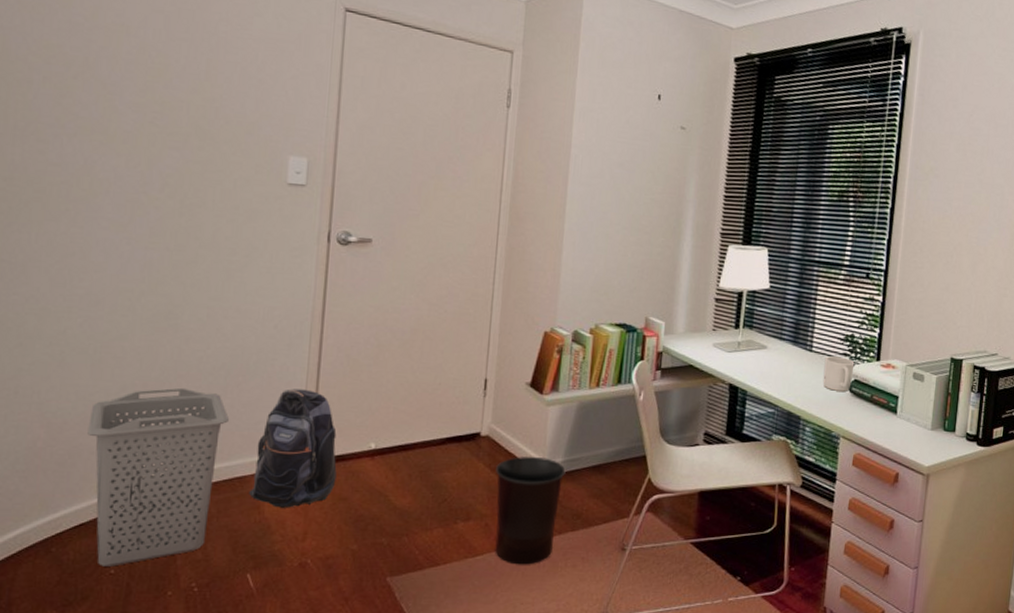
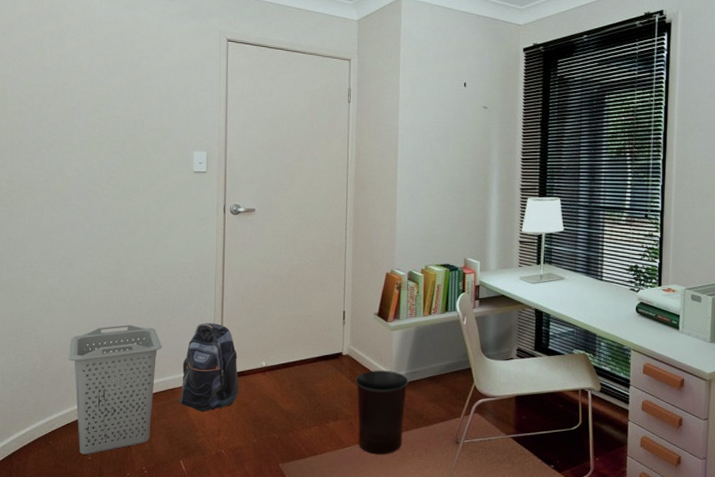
mug: present [823,356,855,392] -> none [613,284,640,312]

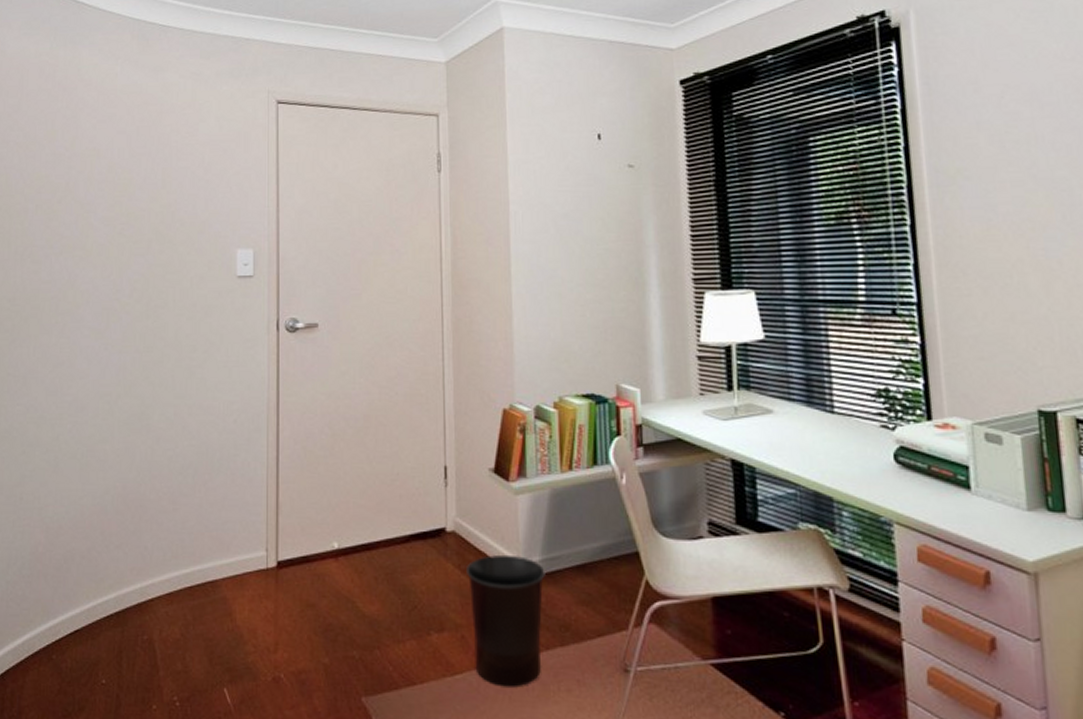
laundry basket: present [69,324,163,455] -> none [79,488,200,676]
backpack: present [179,323,239,412] -> none [221,485,302,615]

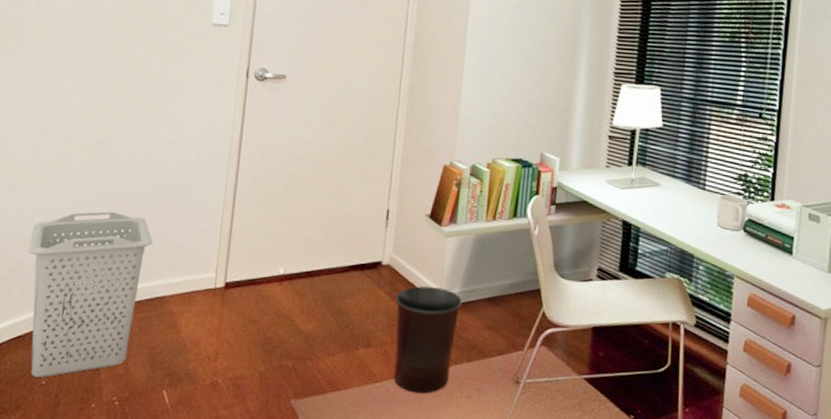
laundry basket: none [79,488,200,676] -> present [28,211,154,378]
mug: none [853,418,897,462] -> present [716,195,749,231]

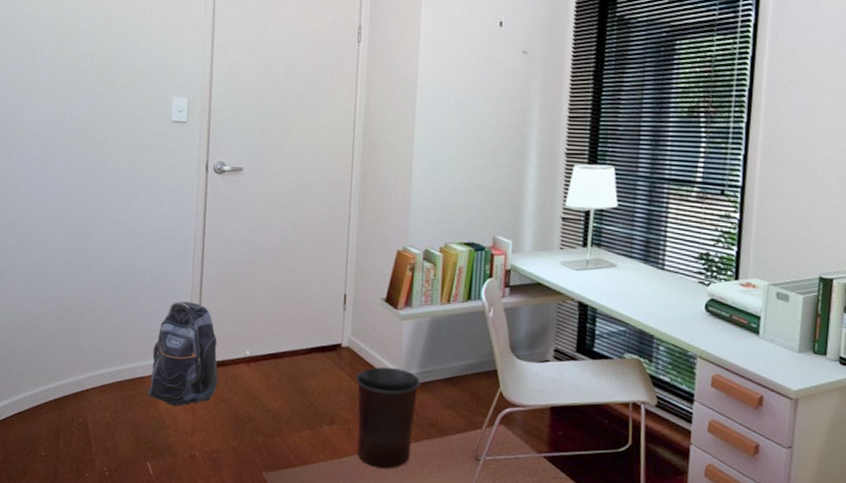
laundry basket: present [28,211,154,378] -> none [22,299,131,450]
backpack: none [168,215,249,328] -> present [147,301,218,406]
mug: present [716,195,749,231] -> none [676,275,711,311]

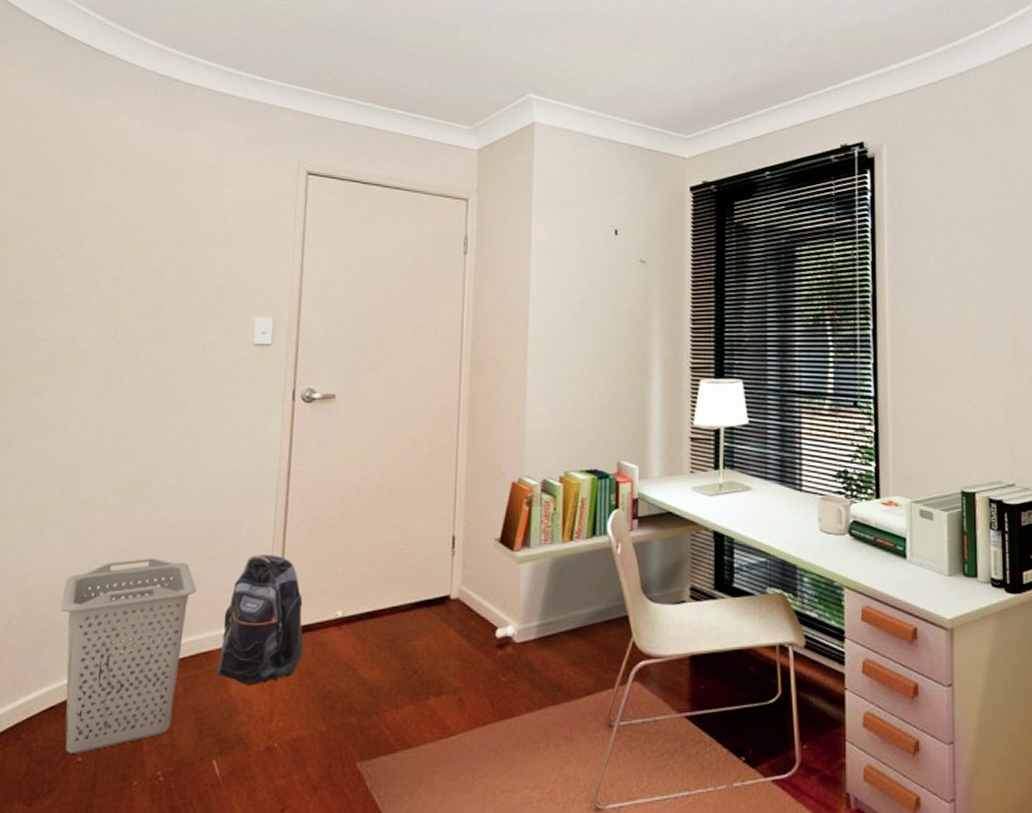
laundry basket: none [22,299,131,450] -> present [60,557,198,754]
waste bin: present [356,366,421,469] -> none [468,620,542,746]
mug: none [676,275,711,311] -> present [817,495,852,535]

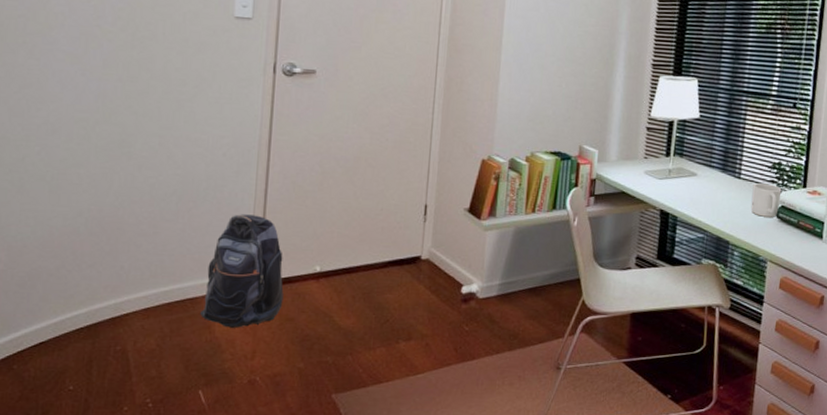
laundry basket: present [60,557,198,754] -> none [46,213,182,383]

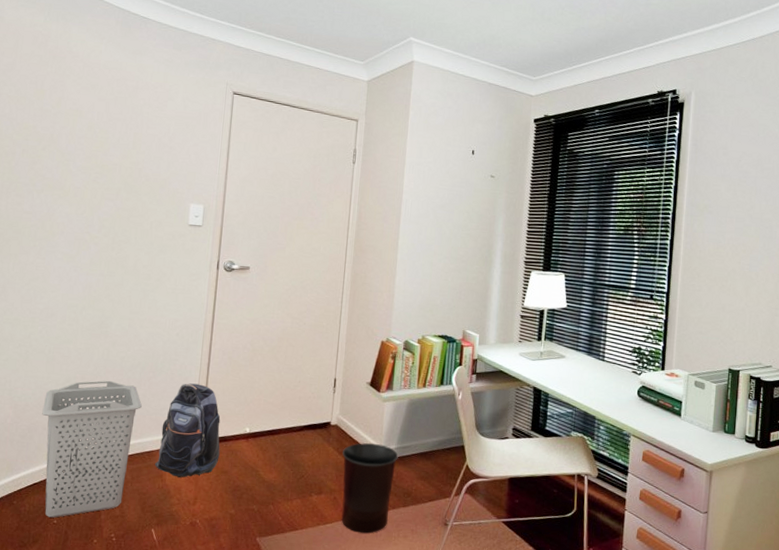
laundry basket: none [46,213,182,383] -> present [42,380,143,518]
waste bin: none [435,278,503,383] -> present [341,442,399,533]
mug: present [751,183,782,217] -> none [614,365,642,396]

